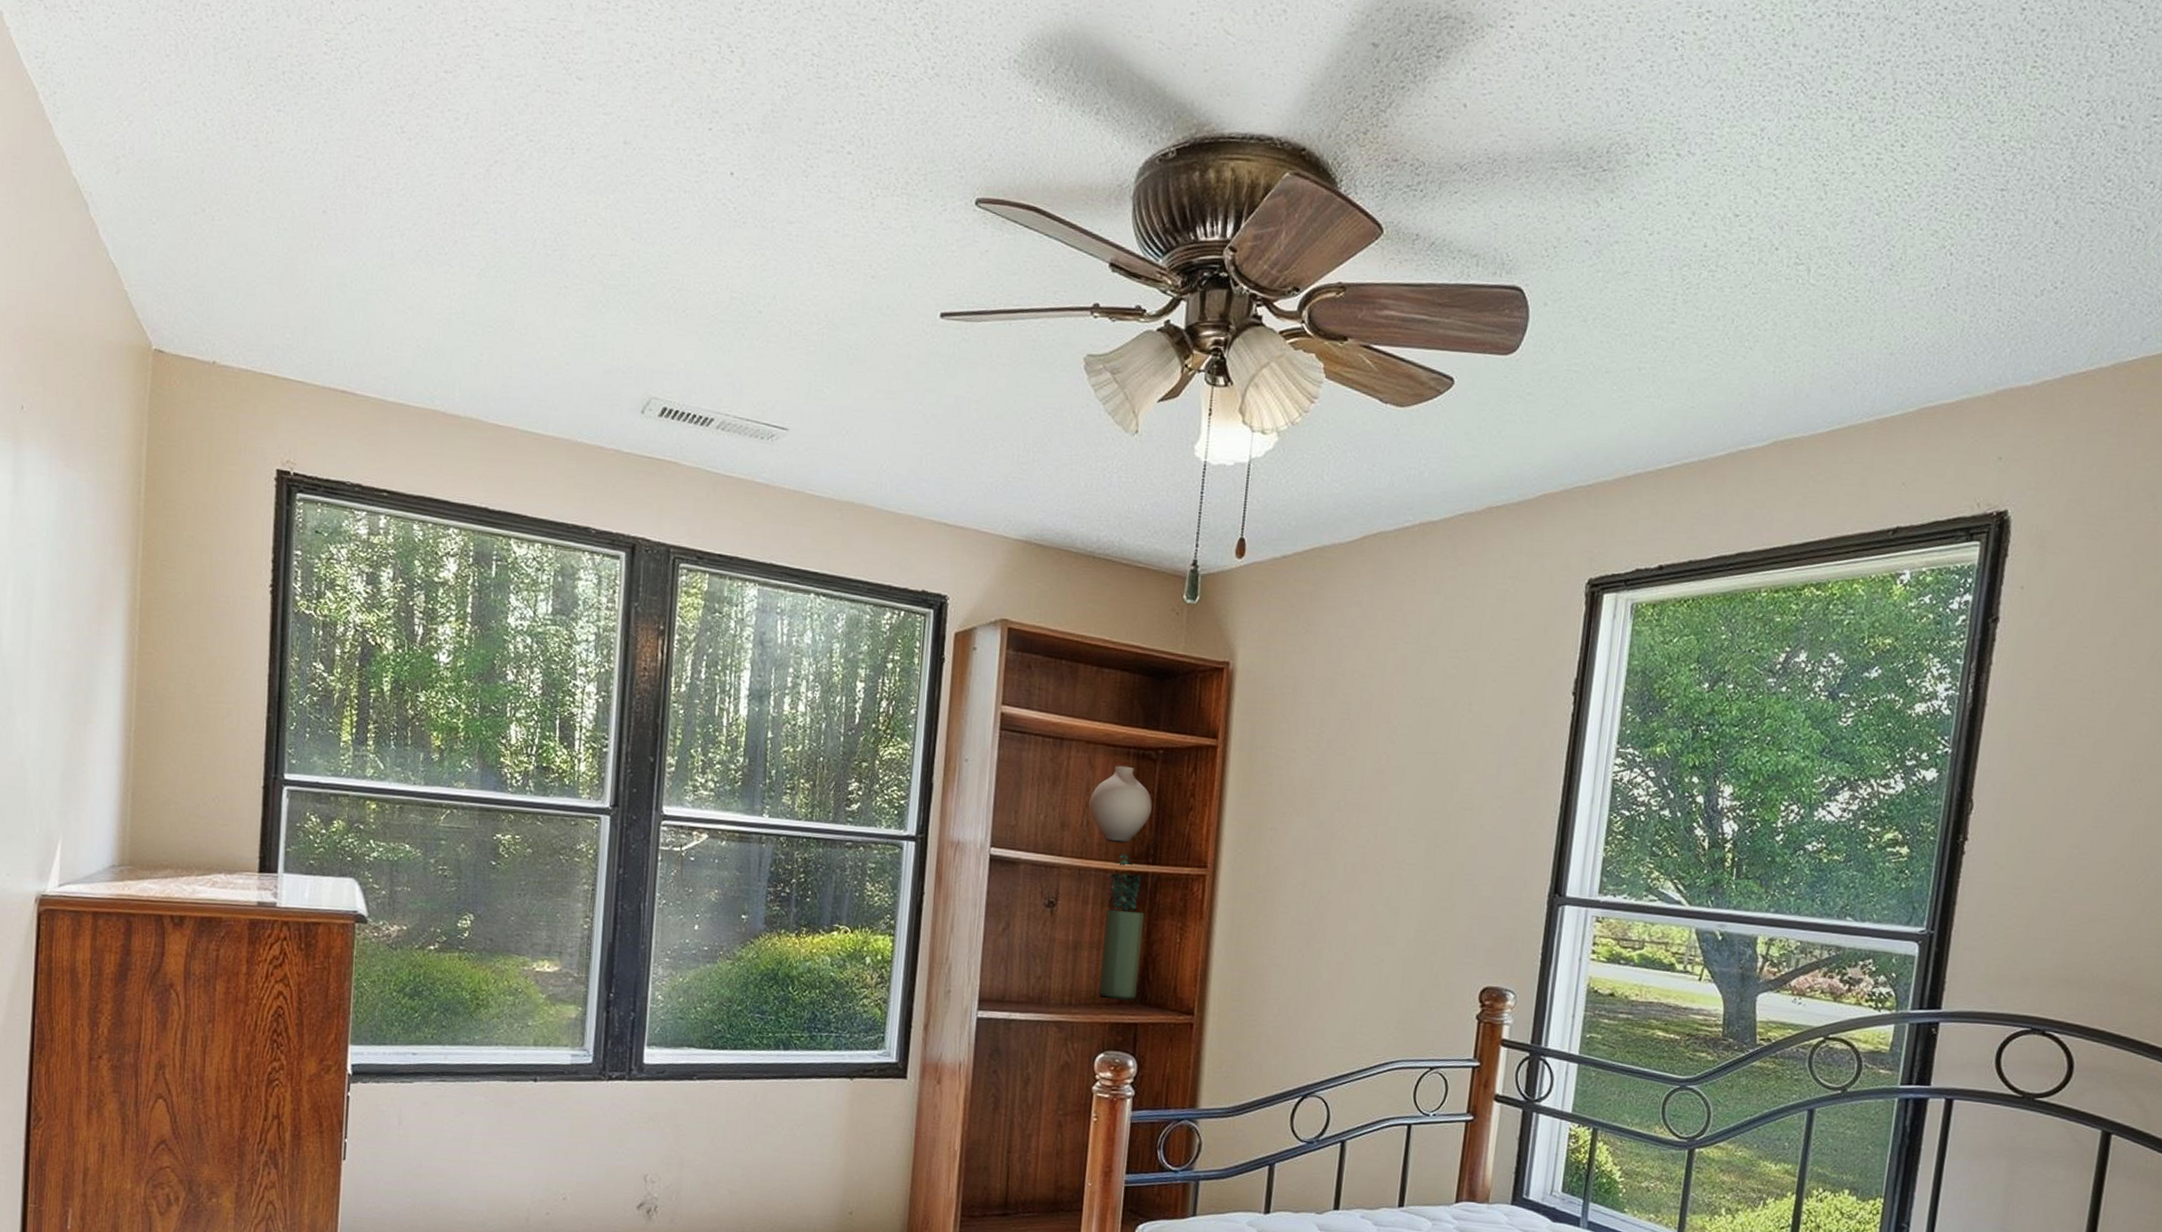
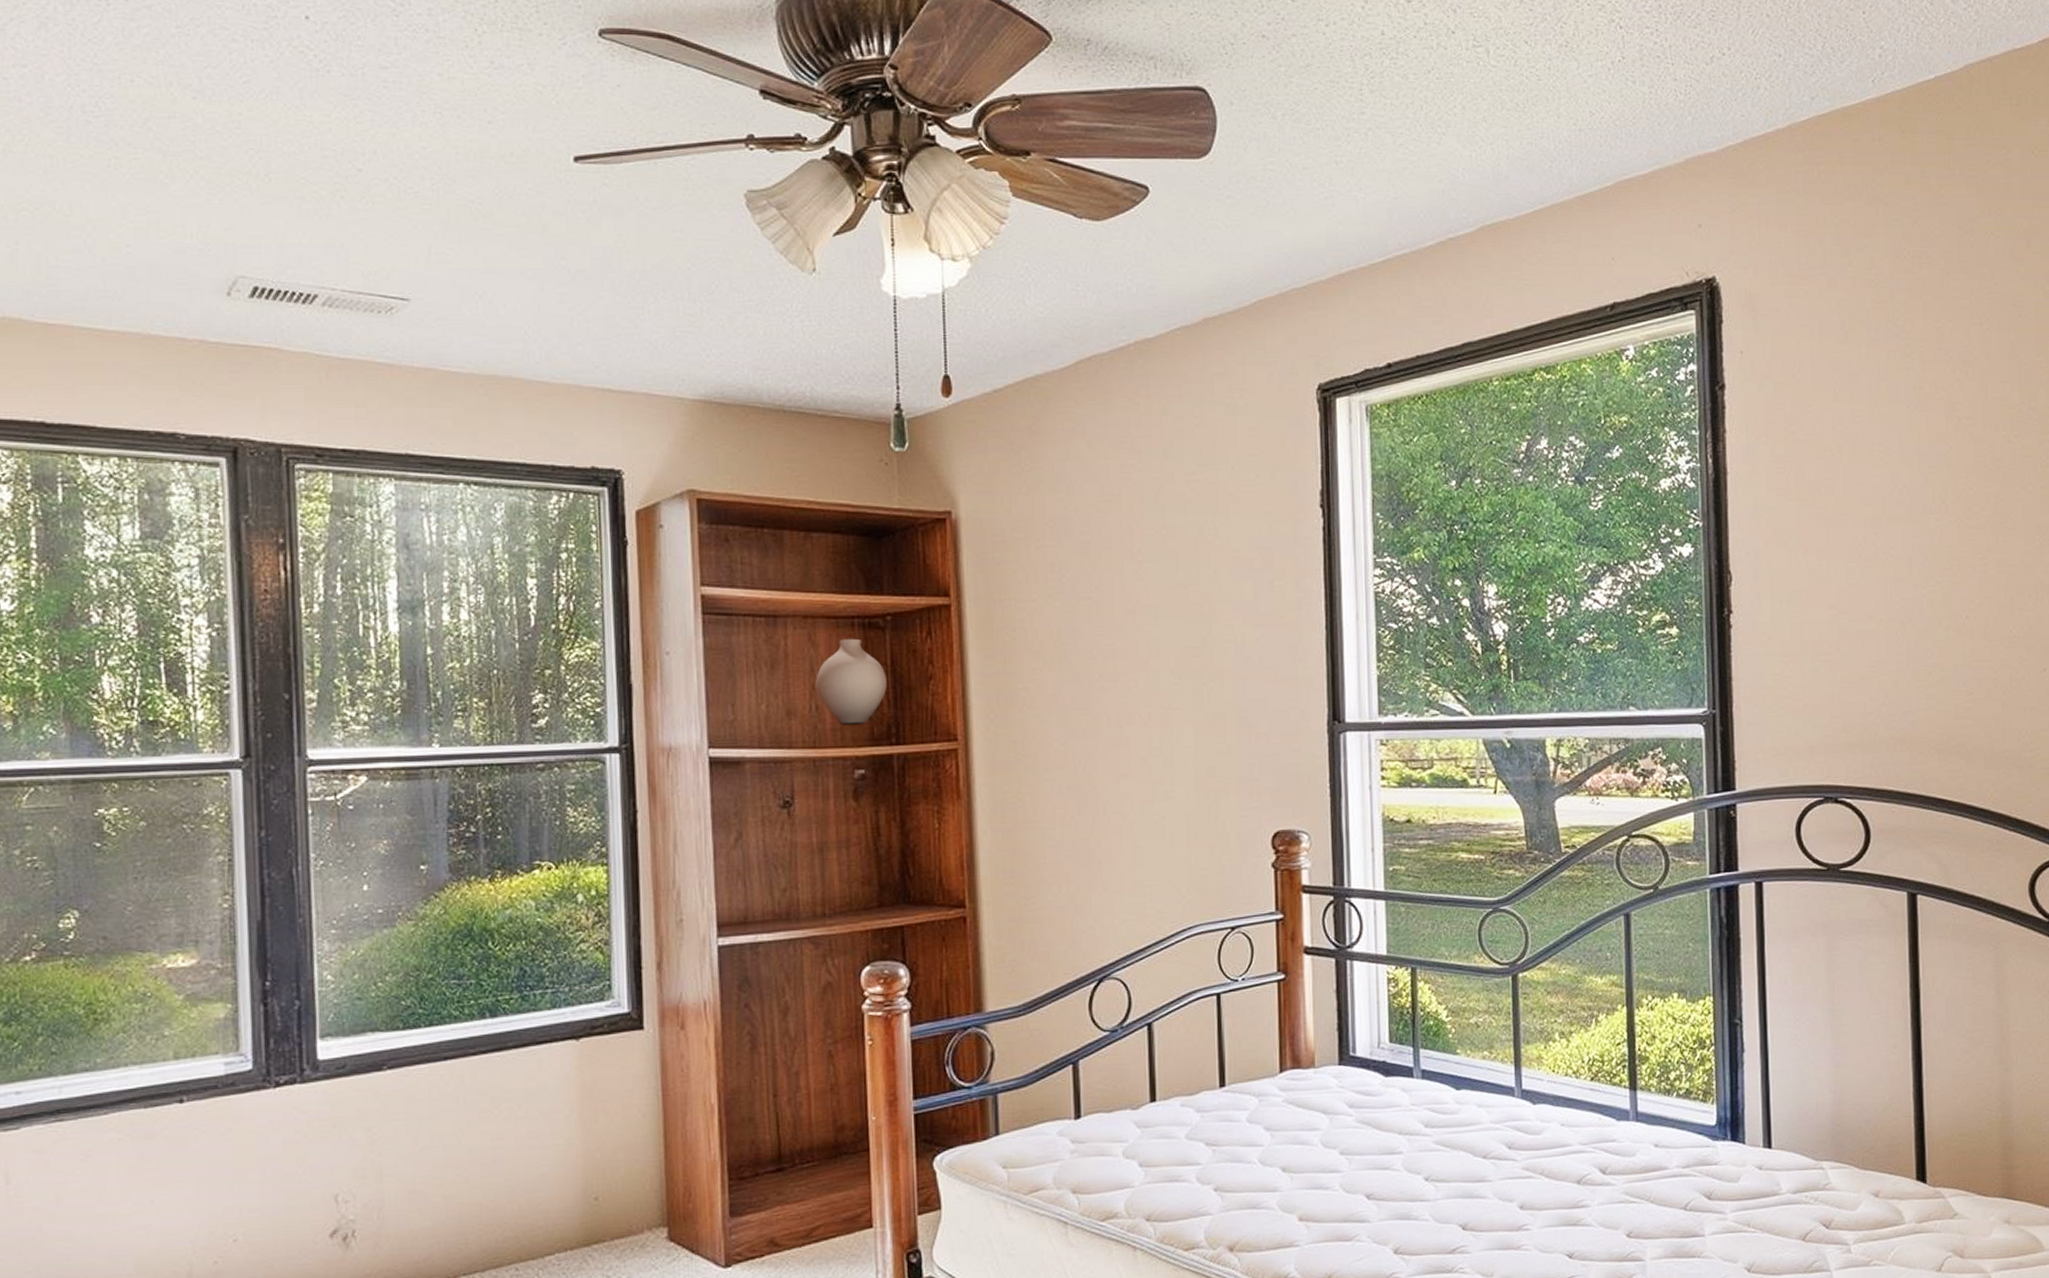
vase: present [1098,847,1145,1001] -> none [850,730,899,903]

